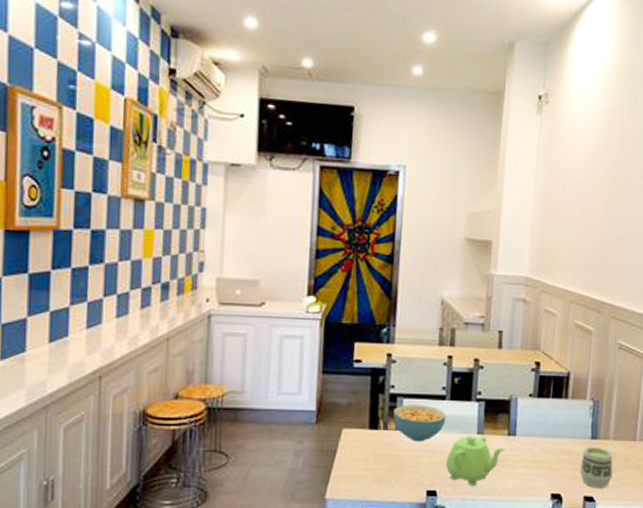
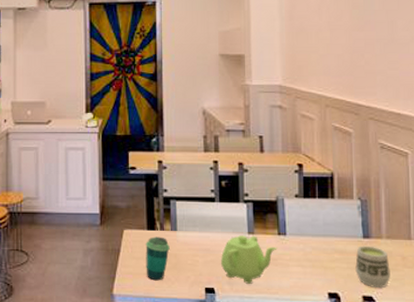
cup: none [364,436,393,484] -> present [146,236,170,281]
cereal bowl: present [393,404,446,442] -> none [168,207,217,242]

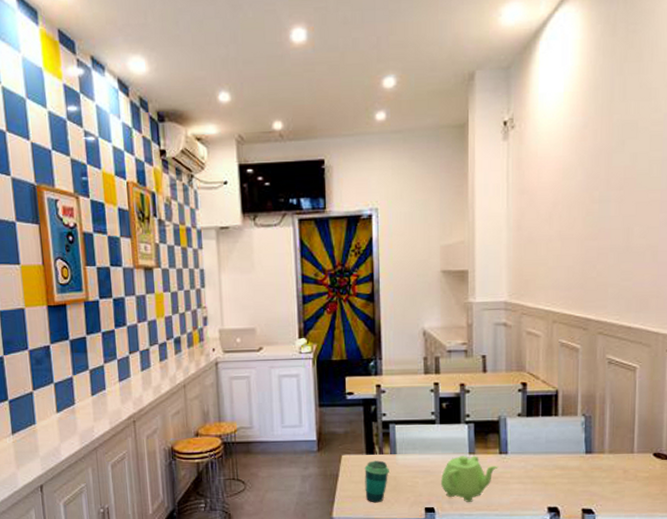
cup: present [355,245,390,289] -> none [576,461,611,501]

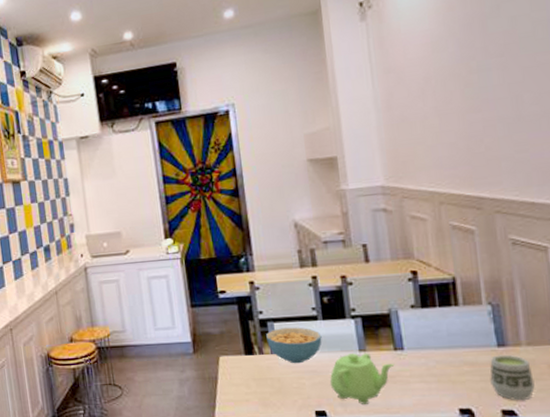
cup: present [364,460,389,503] -> none [244,361,272,407]
cereal bowl: none [387,430,438,464] -> present [266,327,322,364]
cup: none [576,461,611,501] -> present [490,354,535,401]

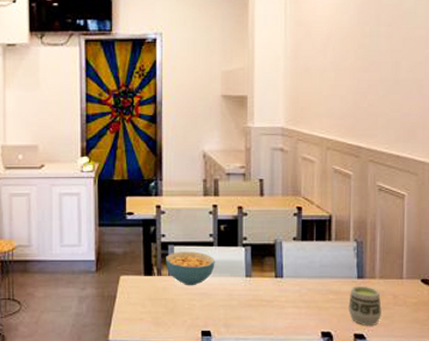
teapot: present [330,353,395,404] -> none [218,279,274,326]

